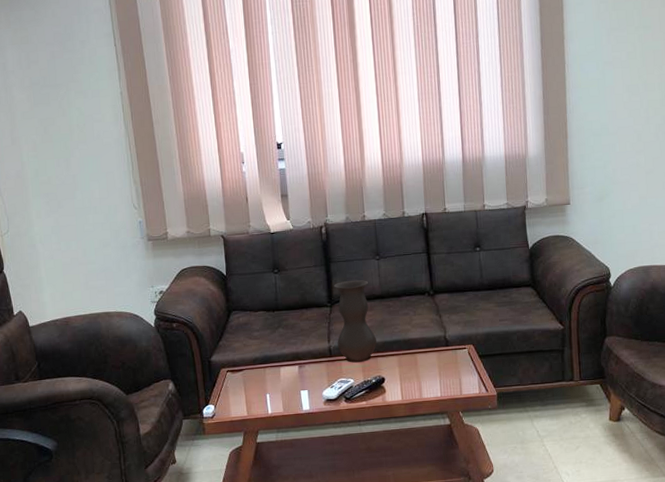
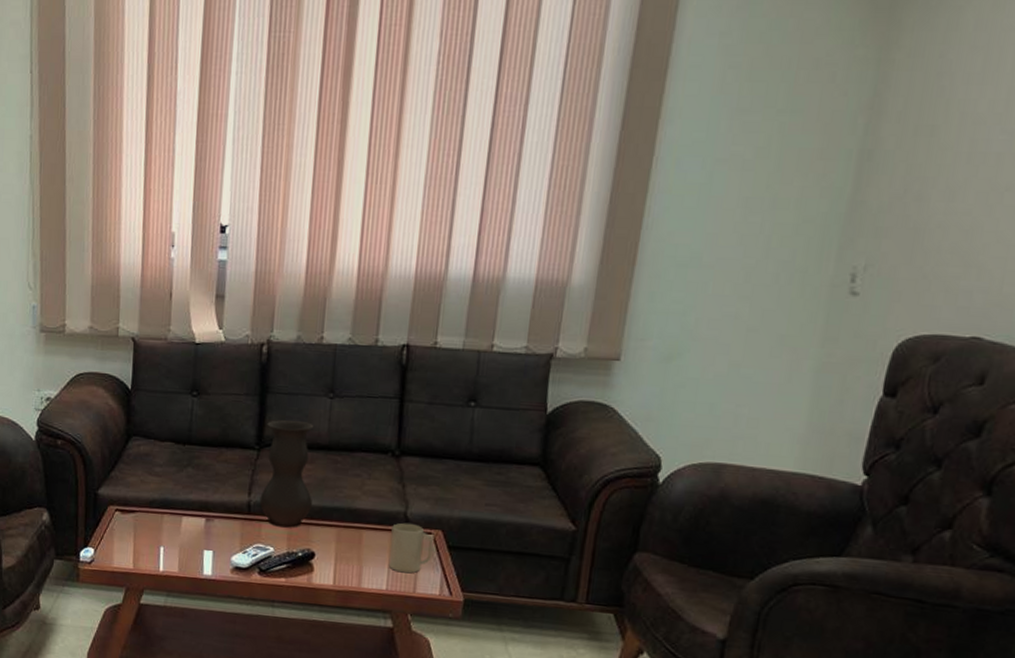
mug: none [437,343,469,381] -> present [388,522,433,573]

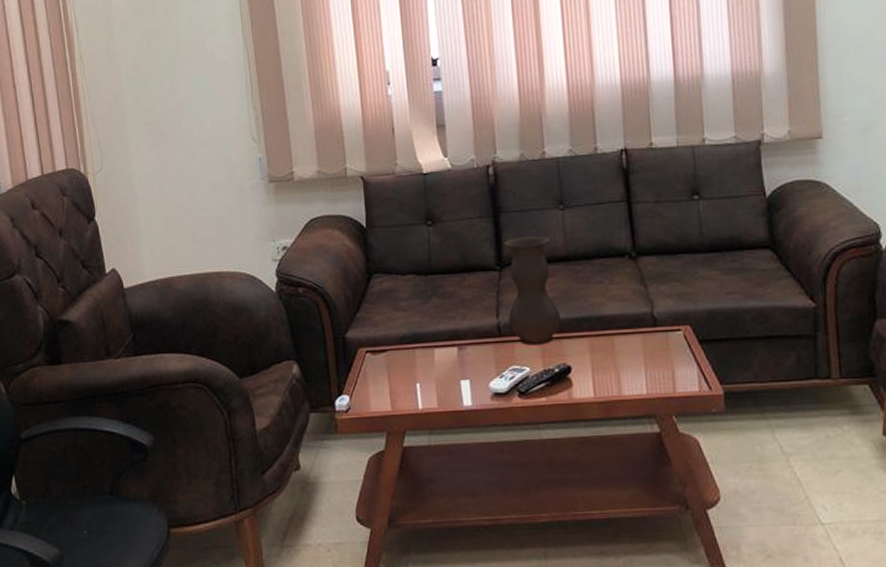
mug: present [388,522,433,573] -> none [641,322,686,374]

